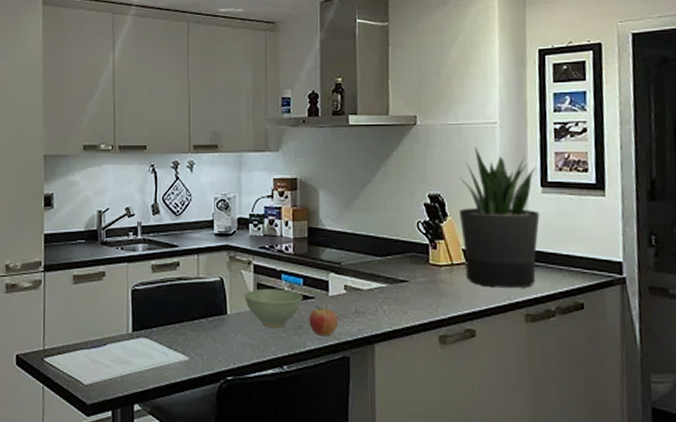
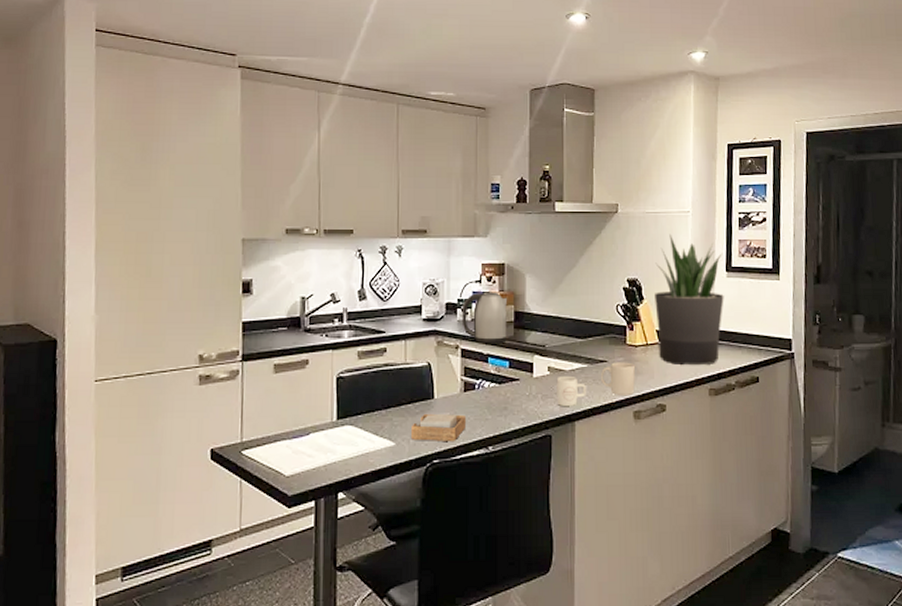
napkin holder: none [204,329,260,360] -> present [410,413,467,443]
bowl: present [244,288,303,328] -> none [451,372,508,410]
kettle: none [253,207,301,261] -> present [461,292,508,344]
fruit: present [309,306,339,336] -> none [514,387,542,416]
mug: none [353,295,386,329] -> present [556,375,586,407]
cup: none [402,282,440,320] -> present [601,362,635,397]

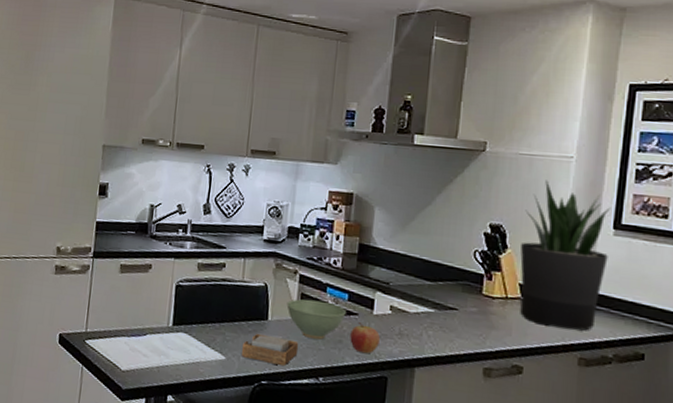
bowl: none [451,372,508,410] -> present [286,299,346,340]
kettle: present [461,292,508,344] -> none [302,220,354,274]
fruit: none [514,387,542,416] -> present [350,322,381,354]
mug: present [556,375,586,407] -> none [396,317,431,352]
cup: present [601,362,635,397] -> none [449,311,490,351]

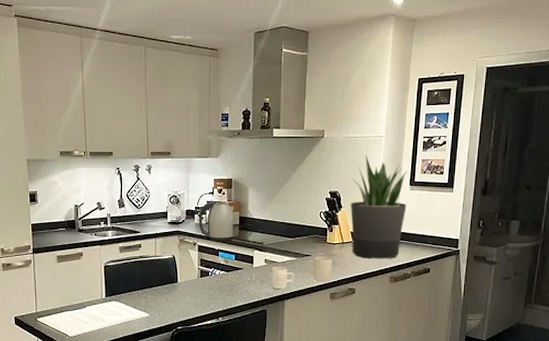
napkin holder: present [240,333,299,367] -> none [160,293,203,314]
bowl: present [286,299,346,340] -> none [191,263,234,291]
kettle: none [302,220,354,274] -> present [198,201,234,242]
fruit: present [350,322,381,354] -> none [238,275,260,296]
mug: none [396,317,431,352] -> present [271,266,294,290]
cup: none [449,311,490,351] -> present [306,256,332,282]

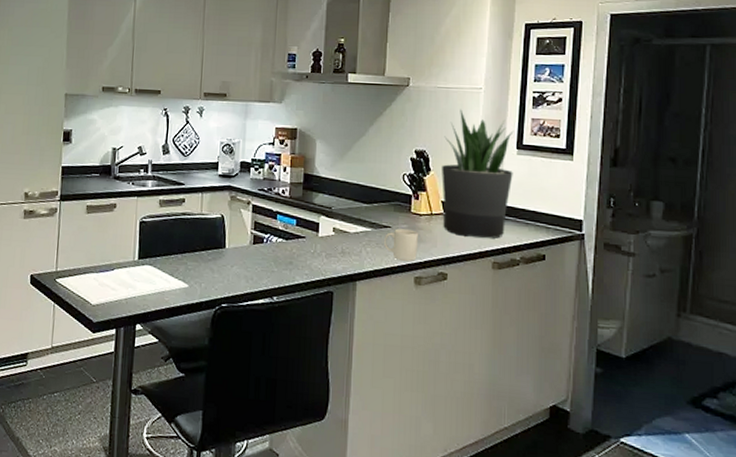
kettle: present [198,201,234,242] -> none [254,153,298,203]
mug: present [271,266,294,290] -> none [340,237,369,268]

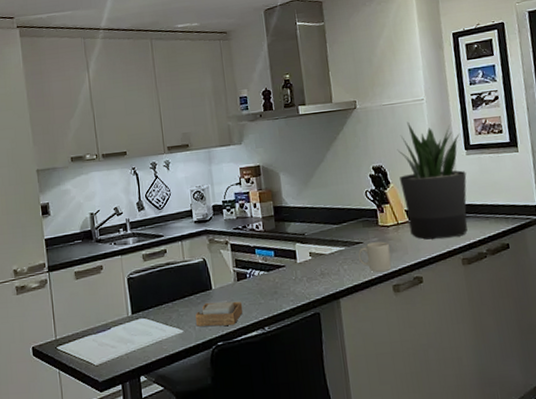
napkin holder: none [202,261,254,290] -> present [195,301,243,327]

